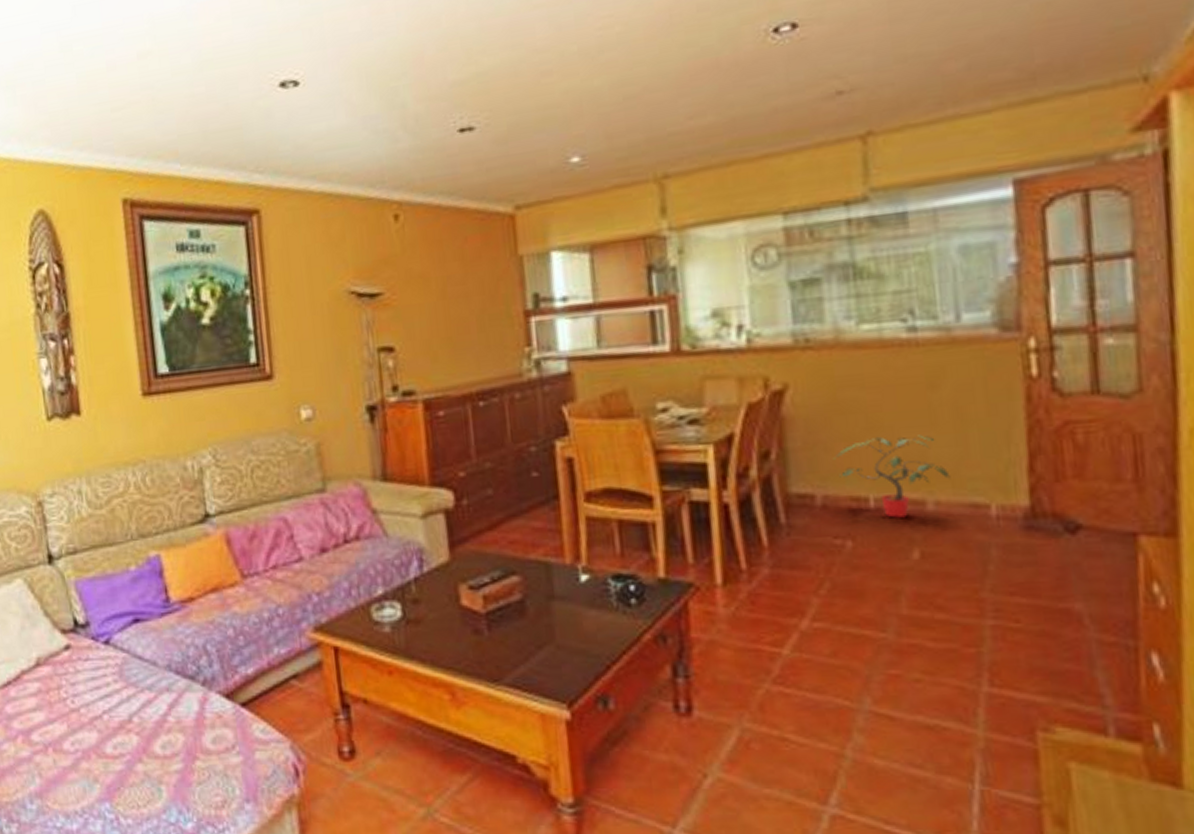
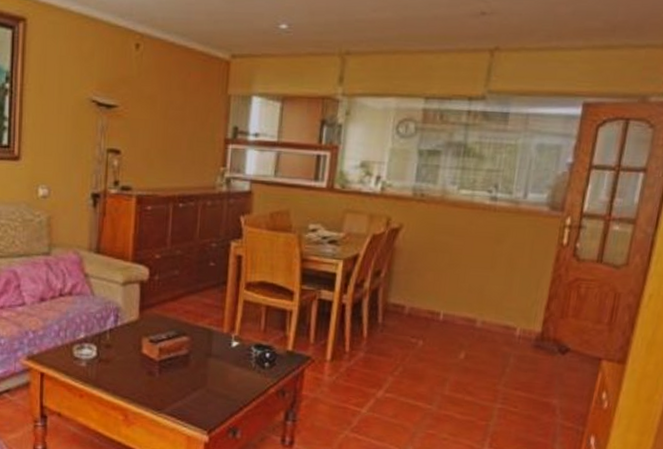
potted plant: present [834,435,951,518] -> none [423,271,496,330]

